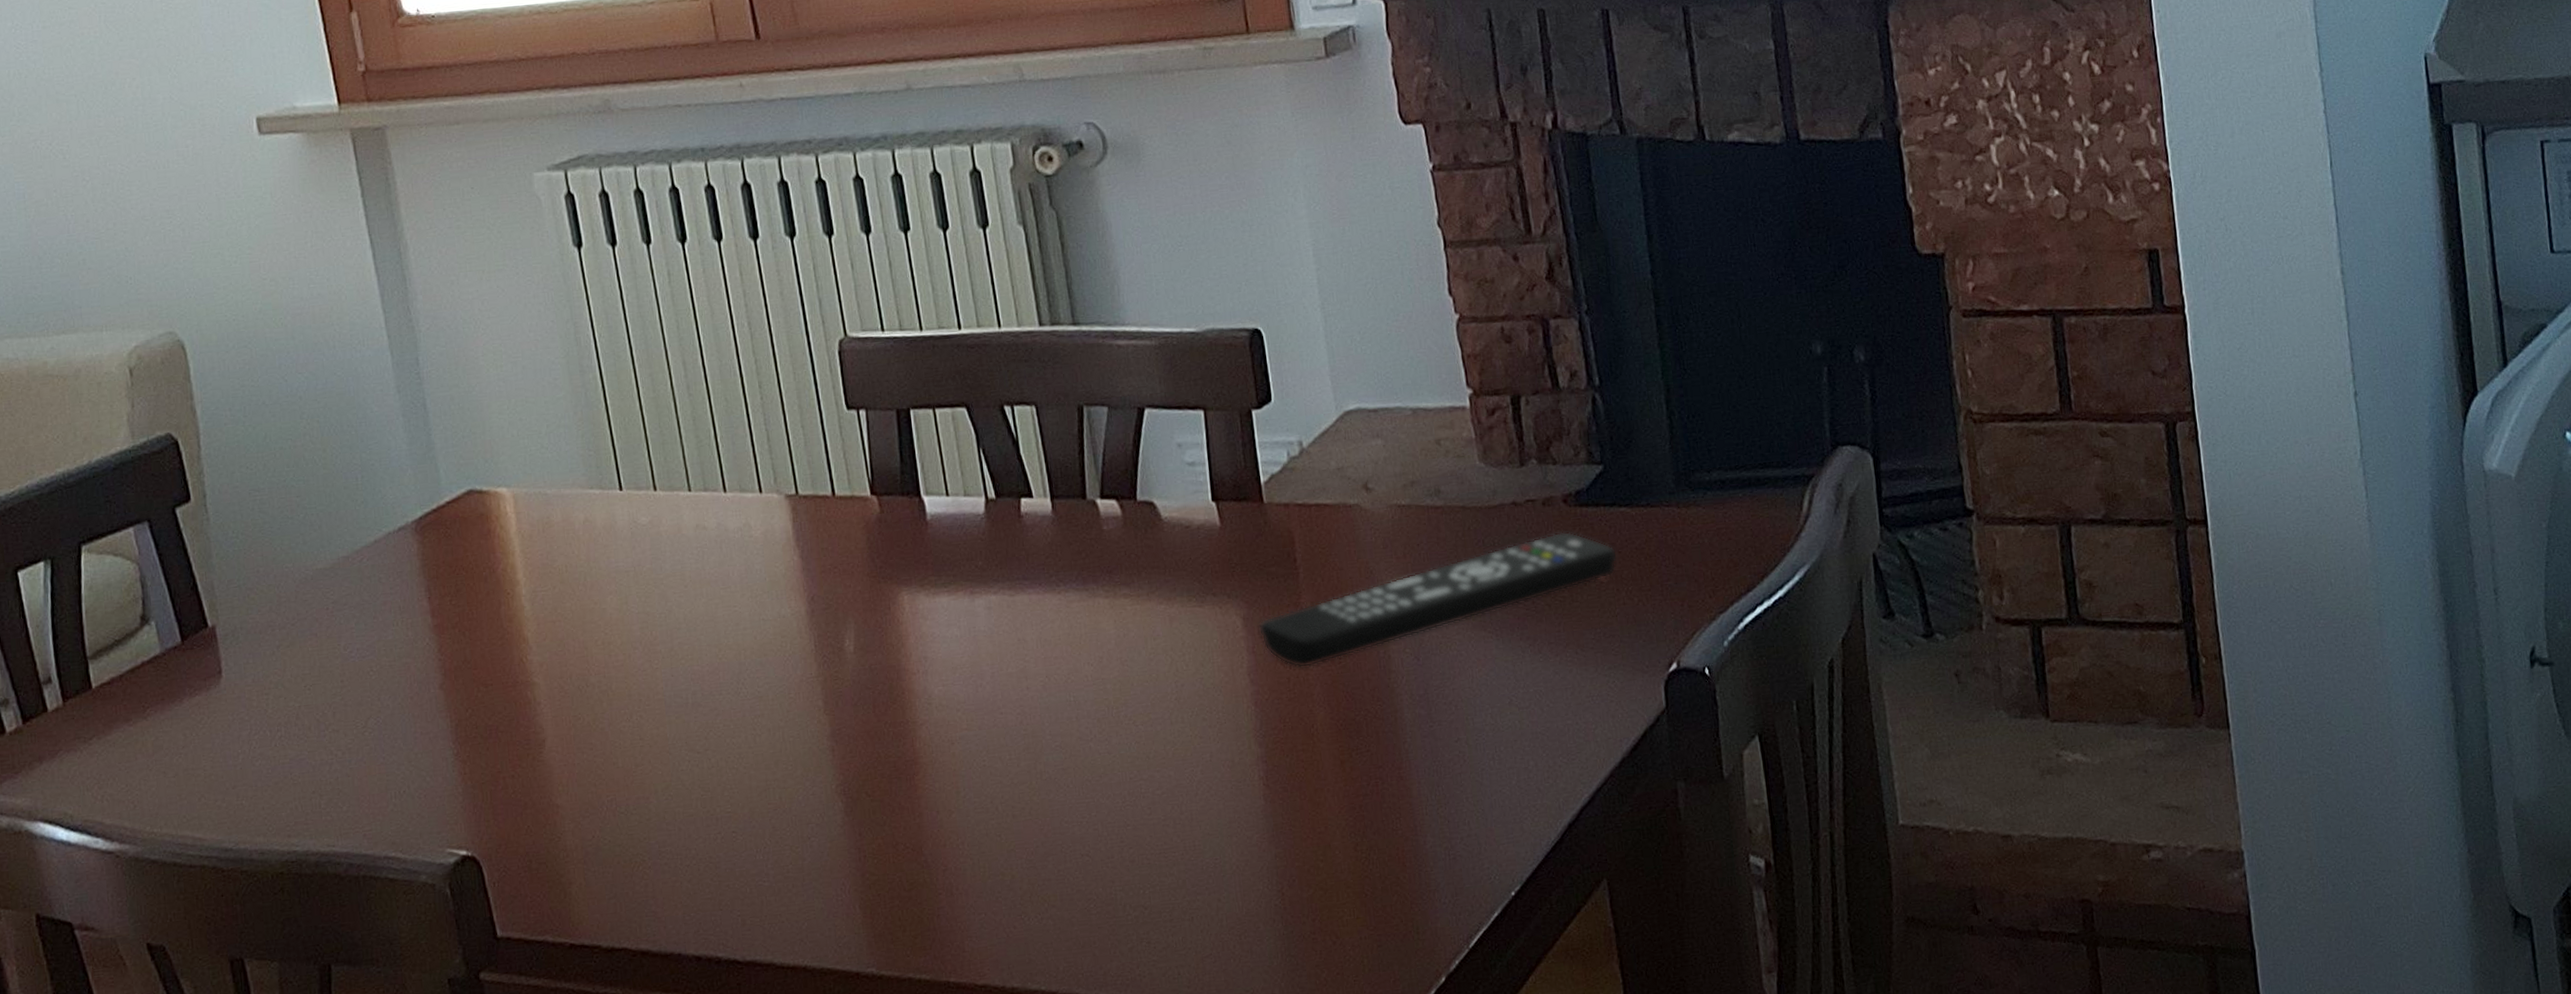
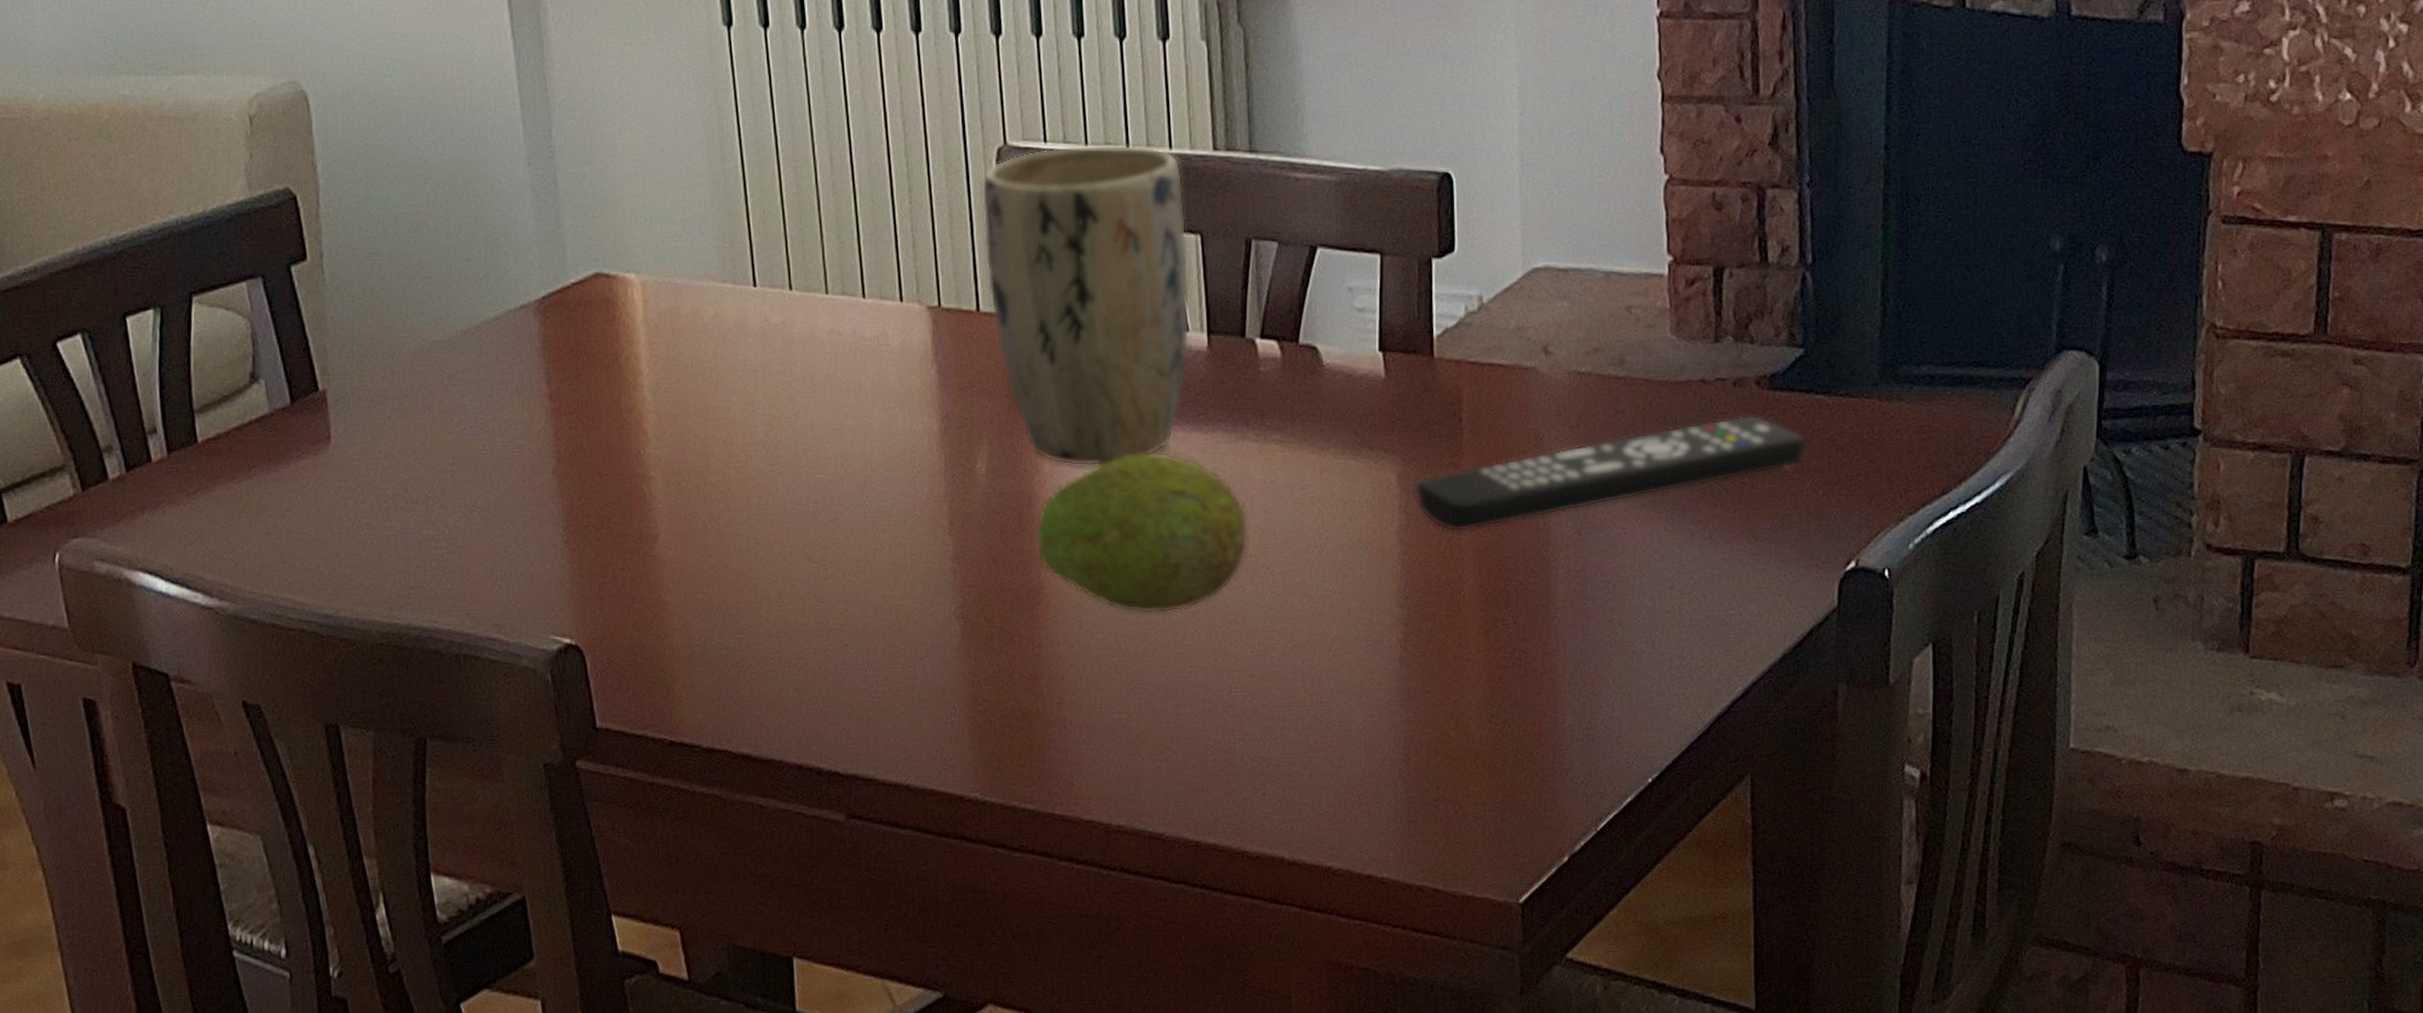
plant pot: none [827,326,1035,637] -> present [982,145,1190,466]
fruit: none [906,615,1110,775] -> present [1034,452,1250,613]

